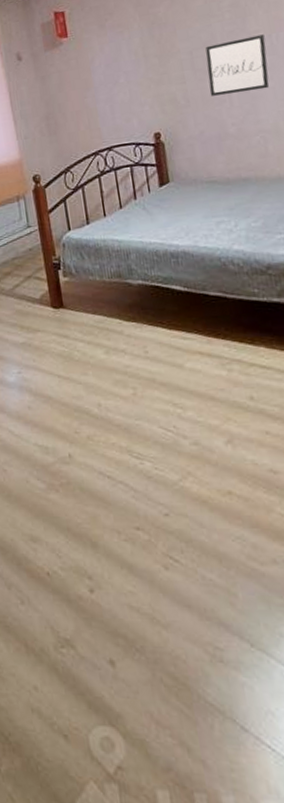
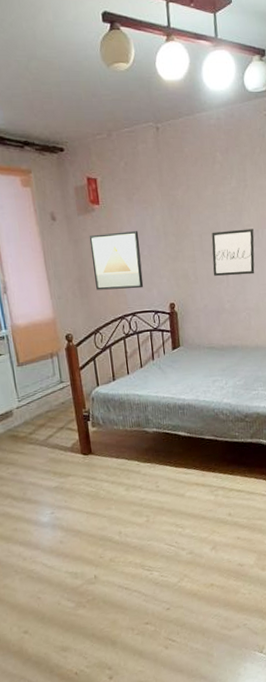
wall art: none [57,58,121,126] -> present [89,231,144,290]

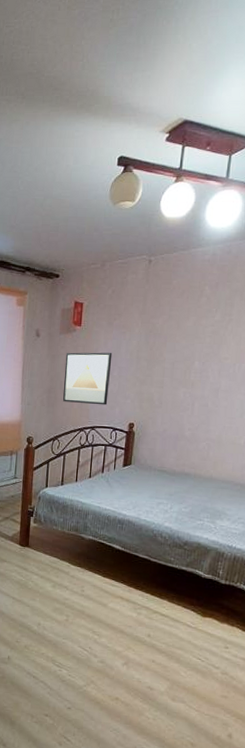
wall art: present [211,229,255,276] -> none [178,361,230,407]

